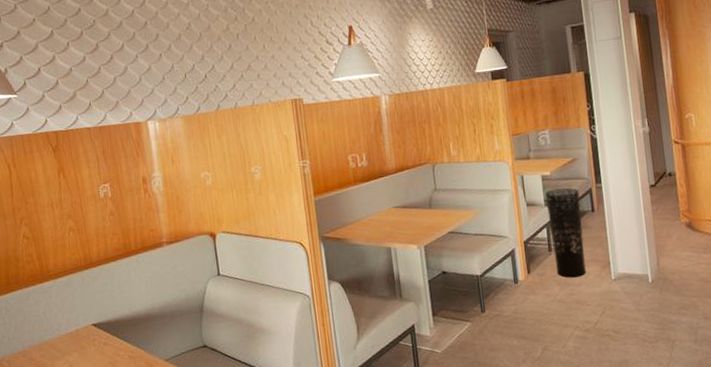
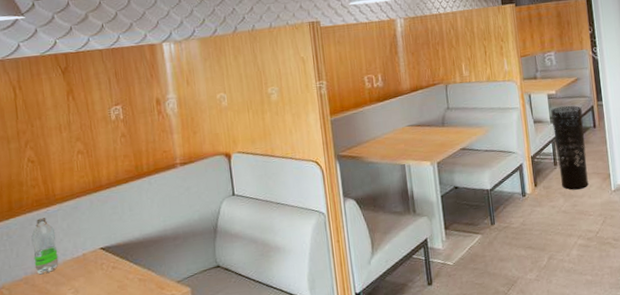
bottle: none [28,293,54,349] -> present [31,218,59,275]

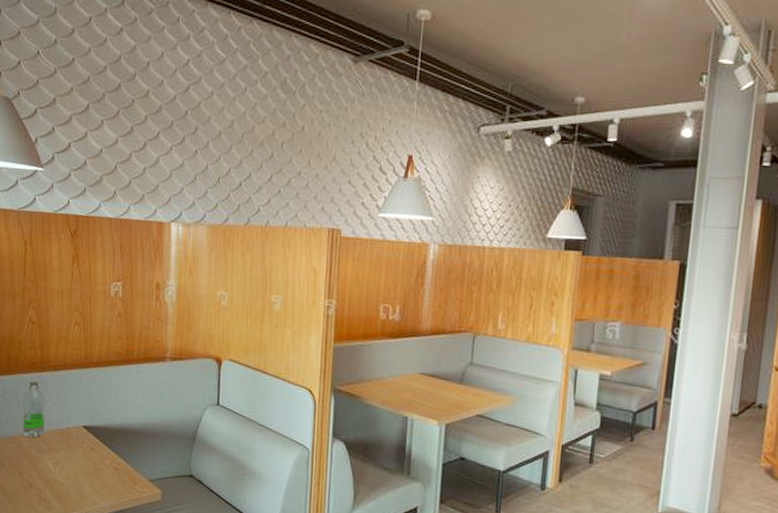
umbrella stand: present [551,105,589,190] -> none [594,392,641,500]

